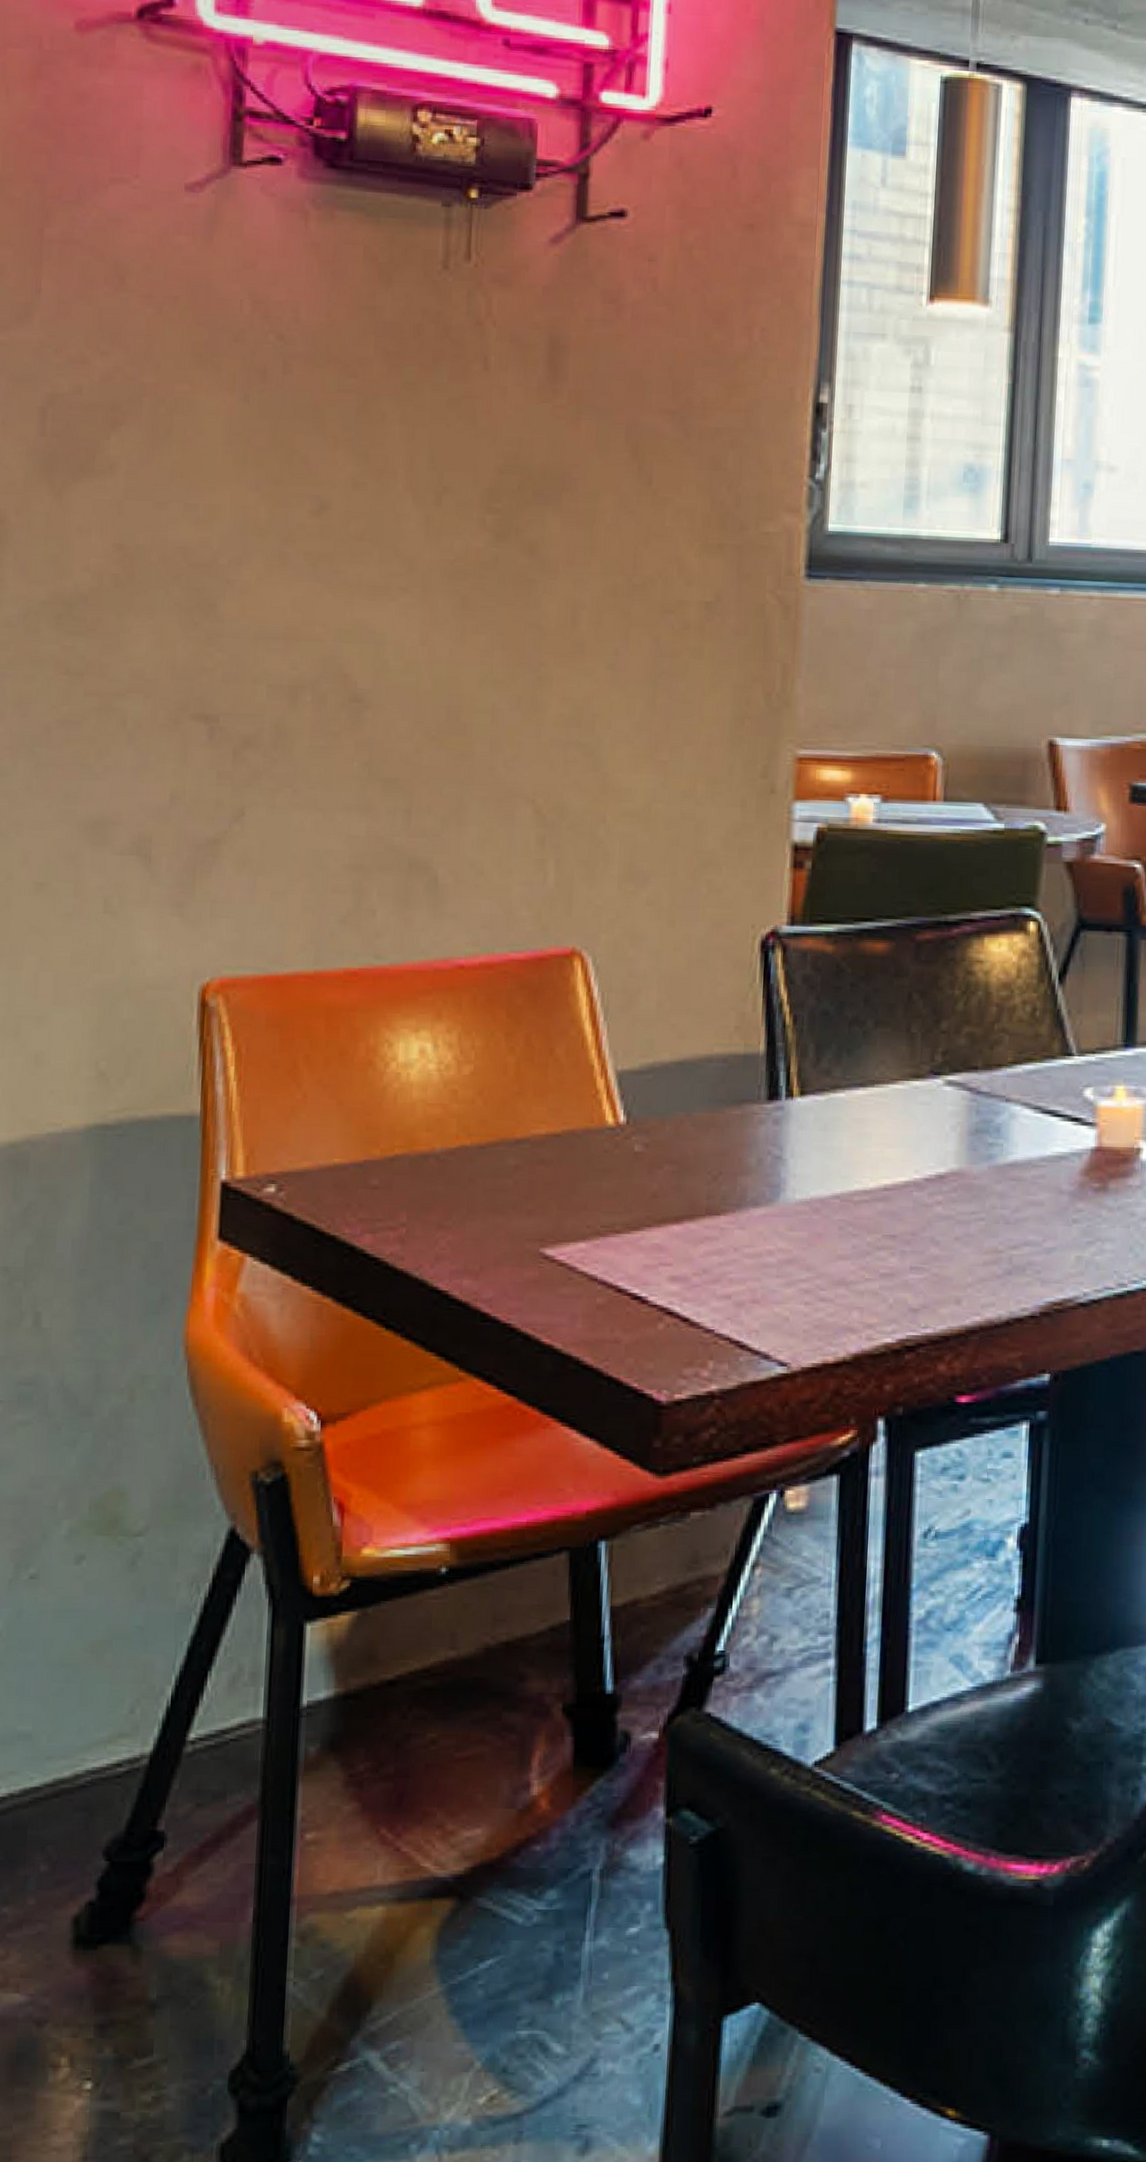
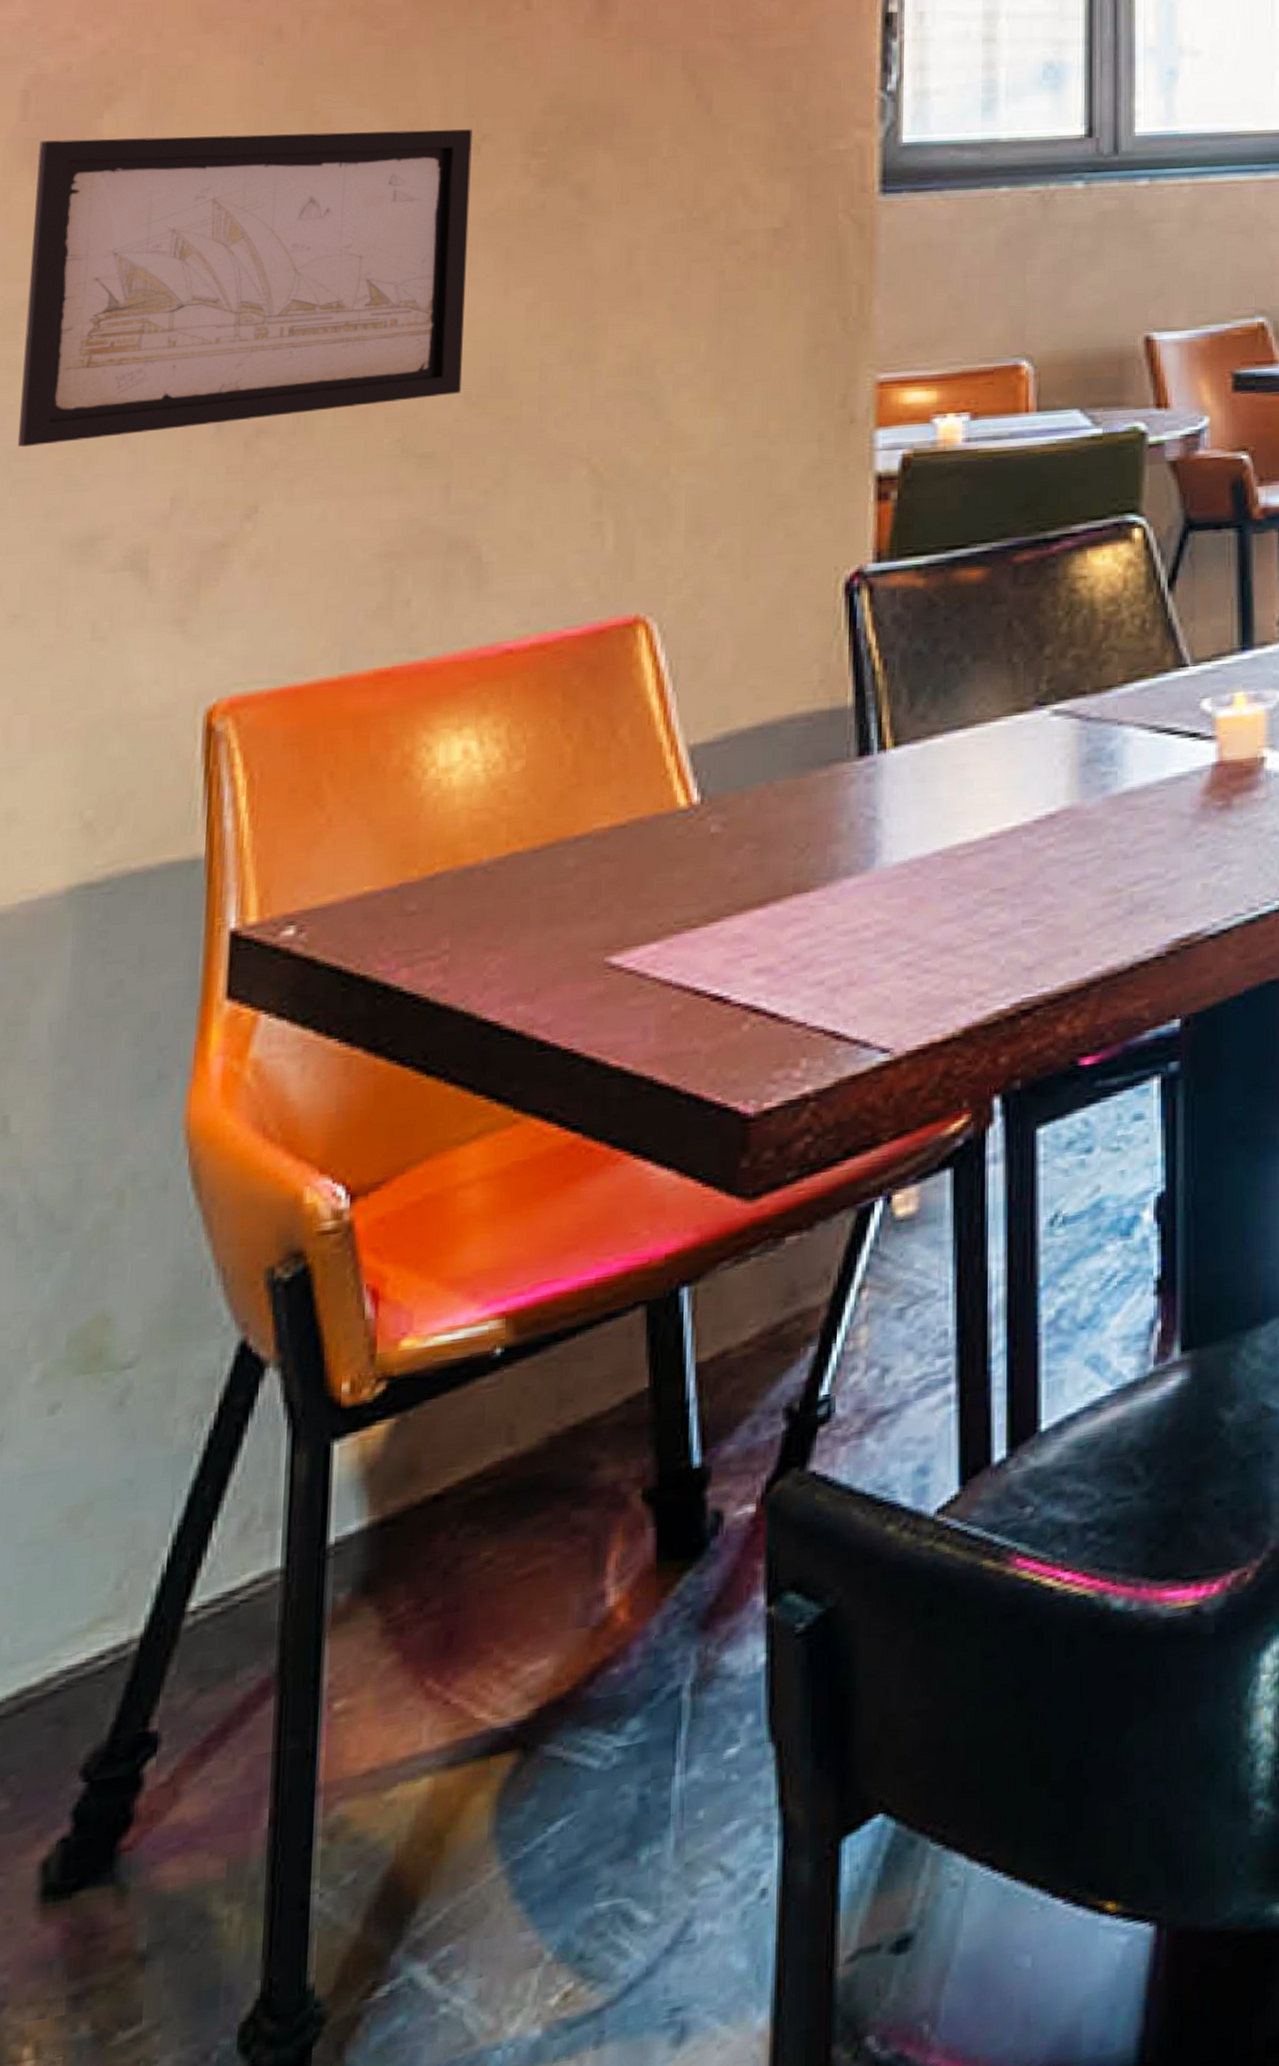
wall art: none [40,456,435,735] -> present [17,129,472,447]

